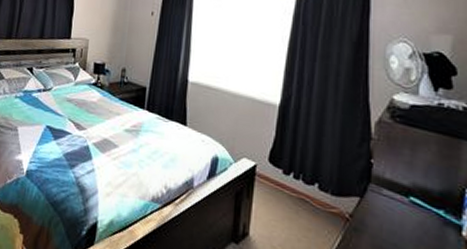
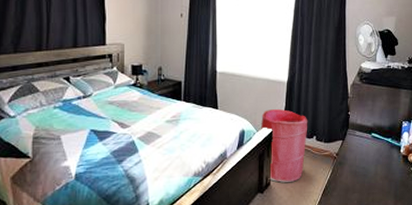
laundry hamper: none [239,136,308,240] -> present [260,108,308,183]

